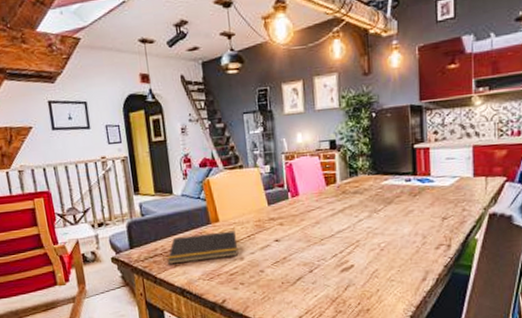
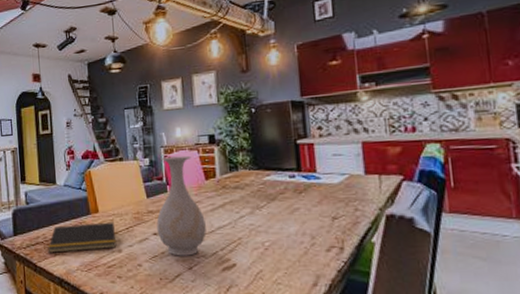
vase: none [278,161,327,261] -> present [156,155,207,256]

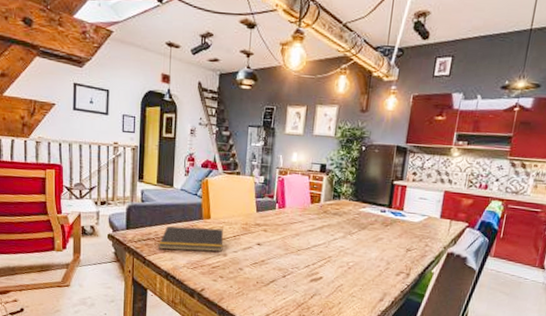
vase: present [156,155,207,256] -> none [261,177,304,266]

